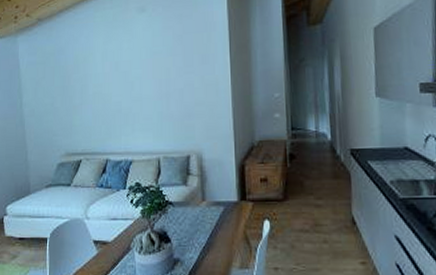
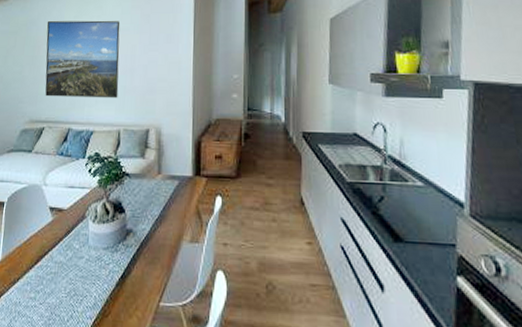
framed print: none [75,44,155,128] -> present [45,20,120,98]

